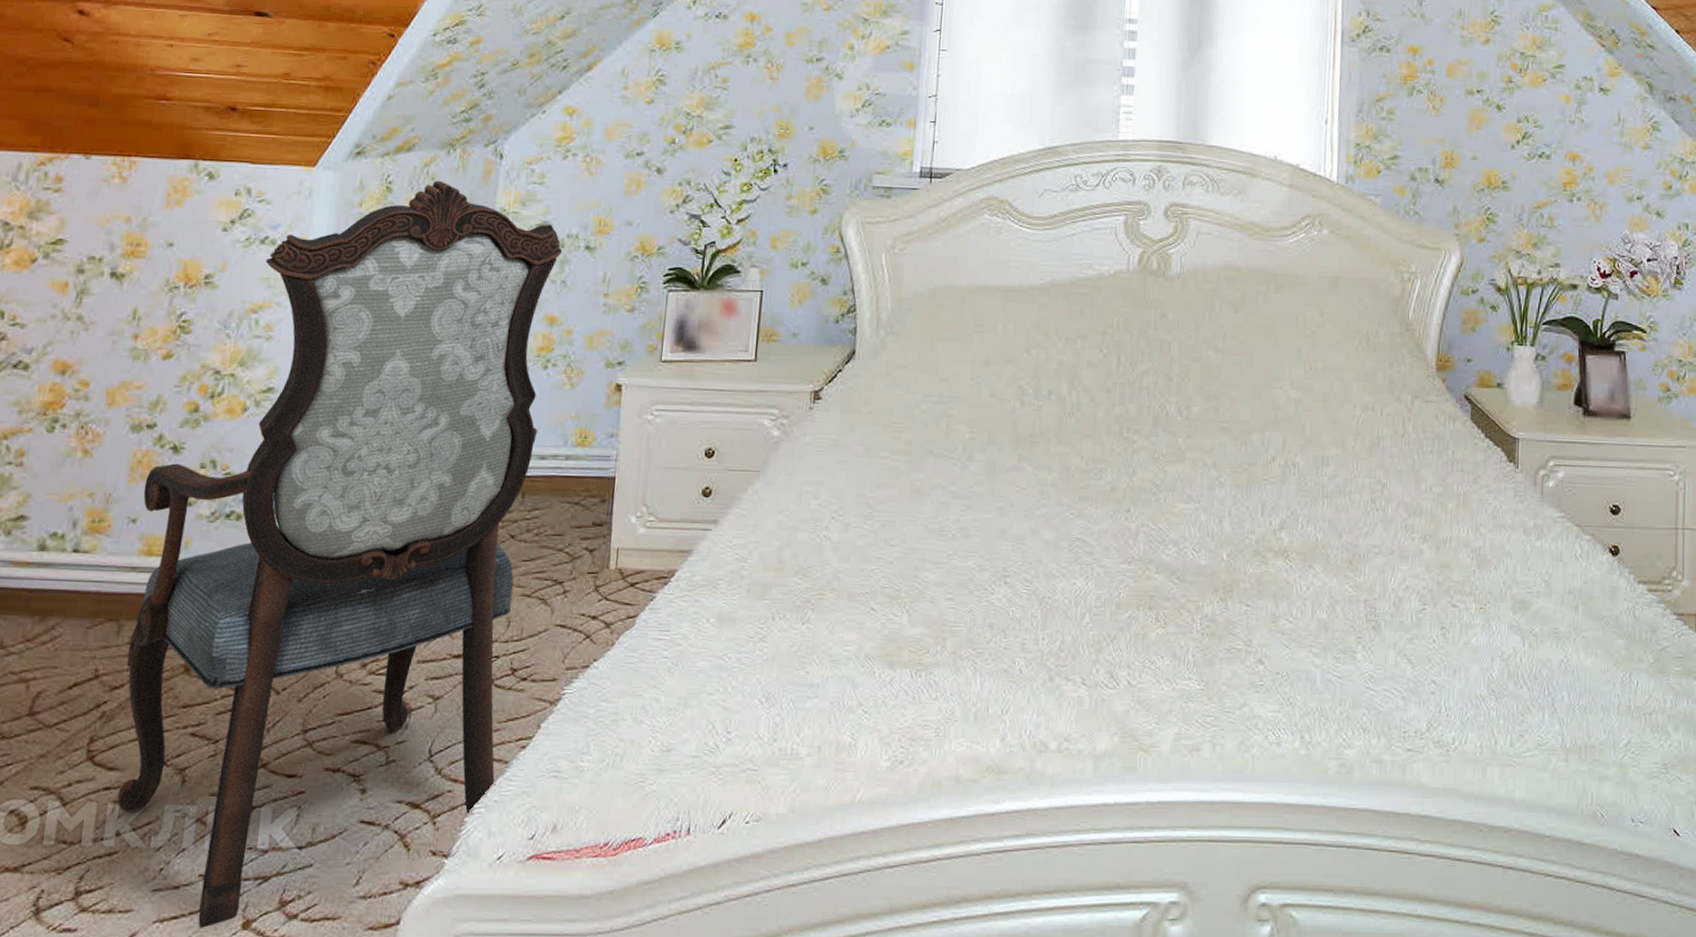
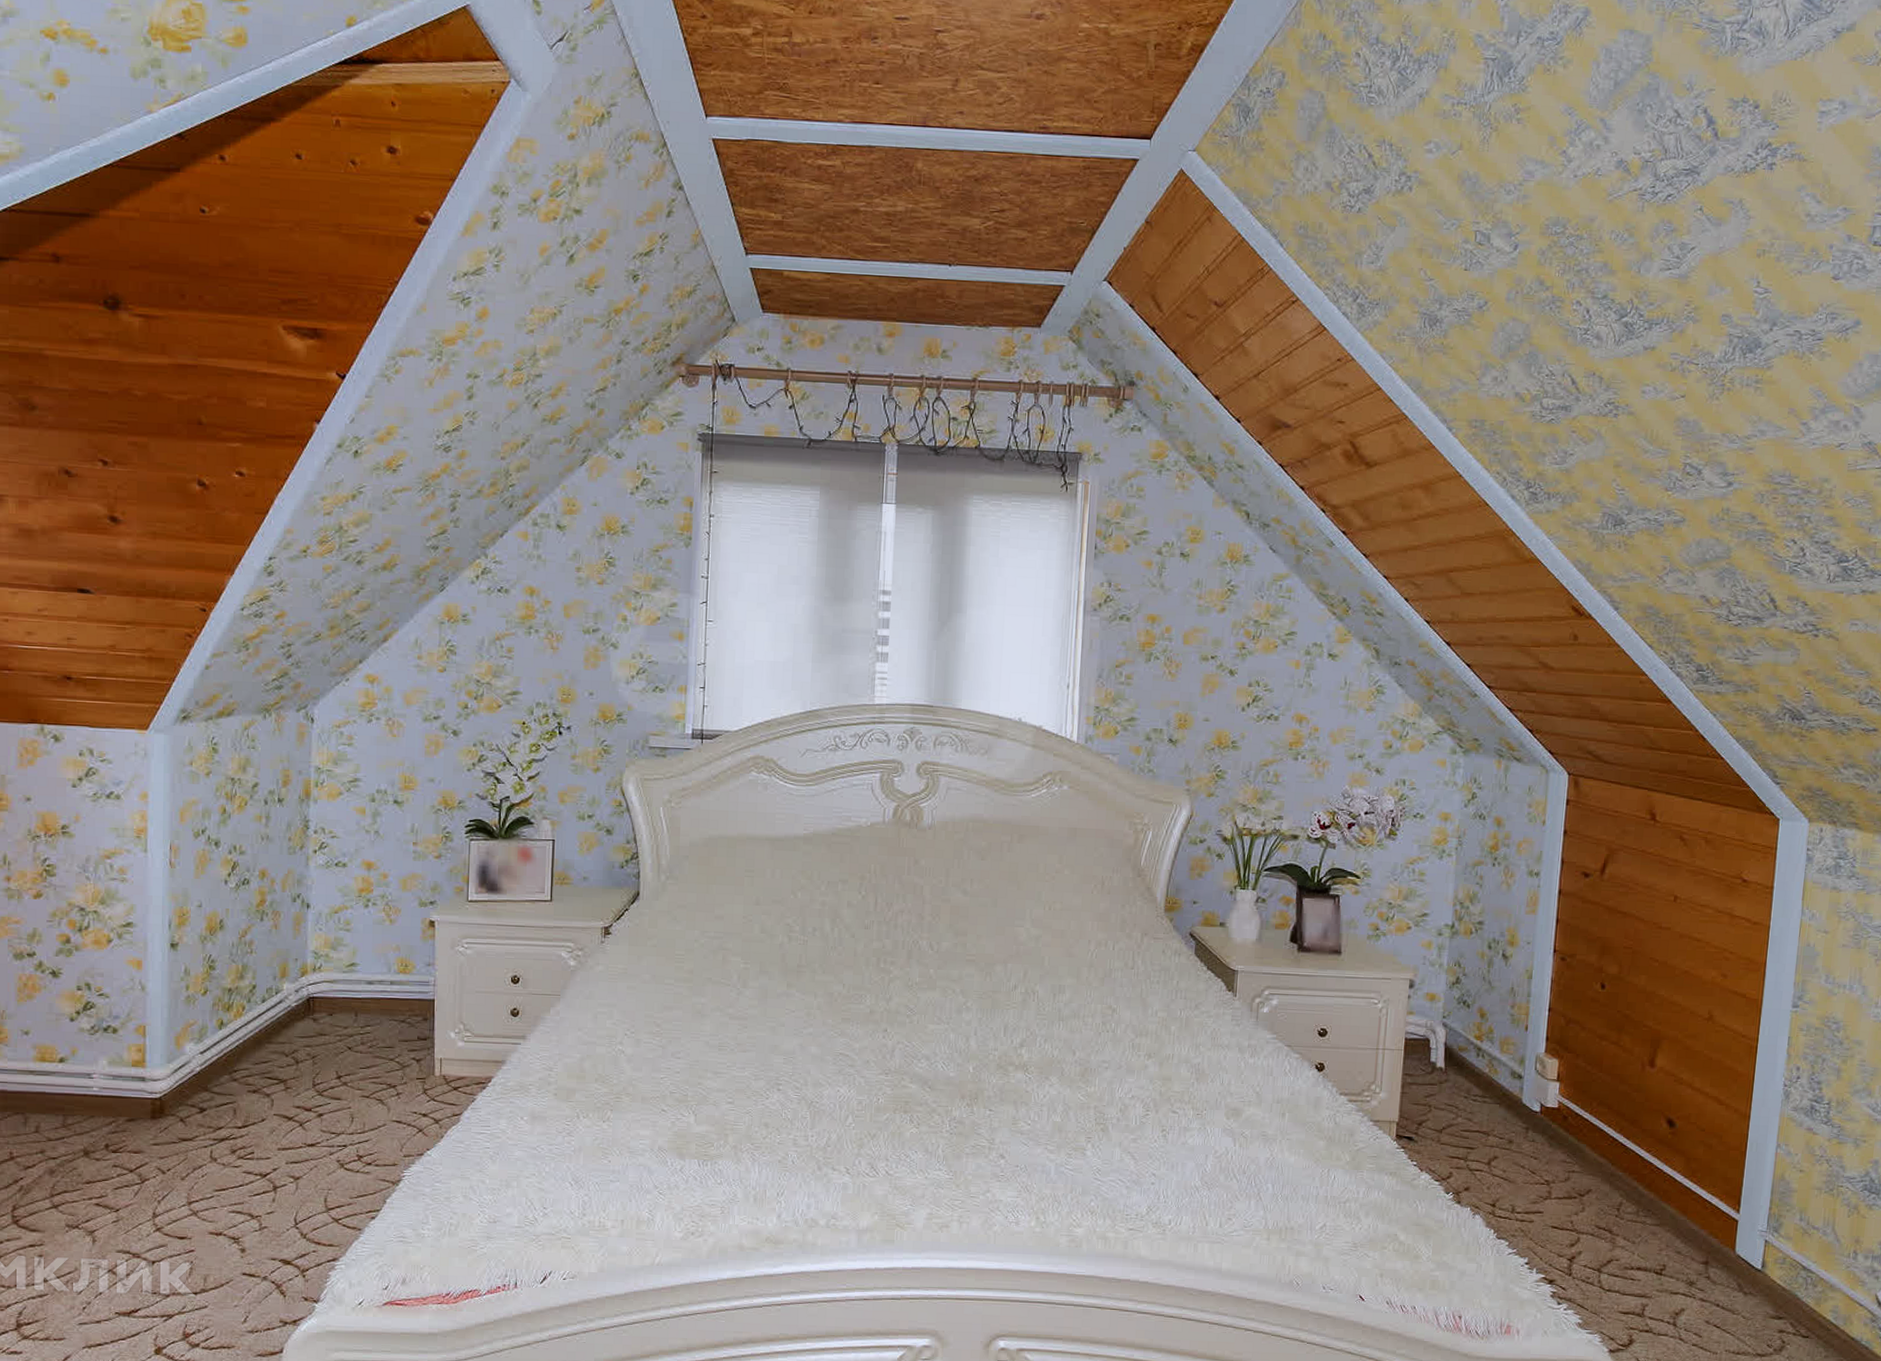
armchair: present [117,180,563,928] -> none [32,742,374,1353]

